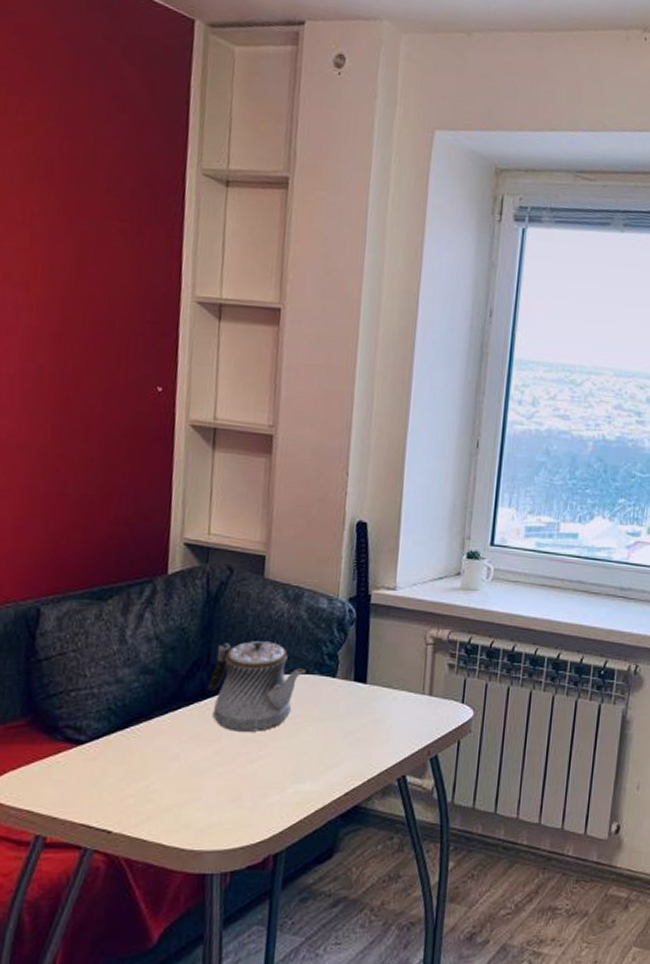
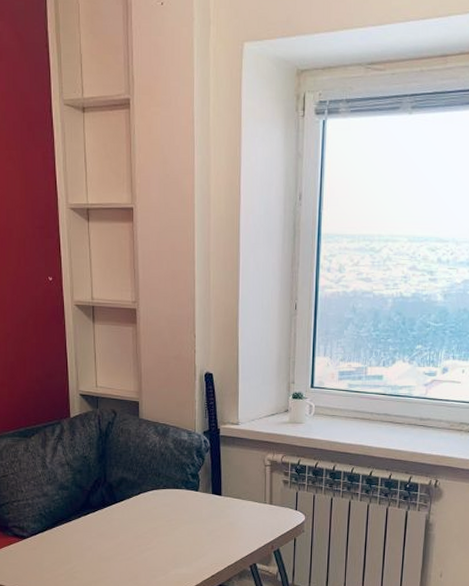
teapot: present [207,641,305,732] -> none [106,465,175,531]

